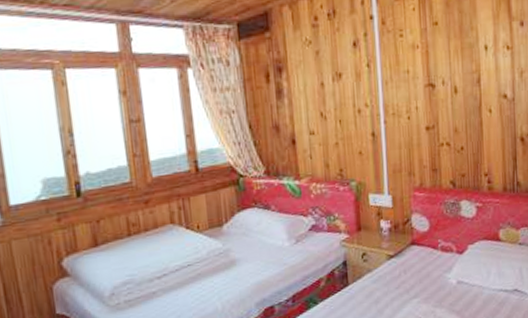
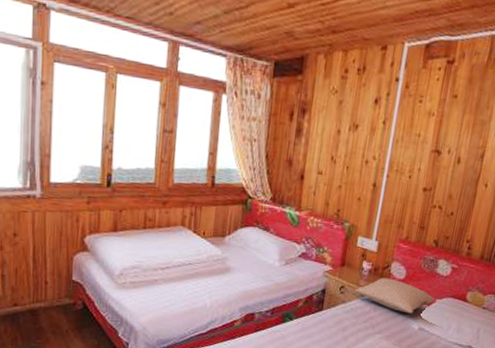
pillow: none [378,233,467,269] -> present [354,277,436,314]

